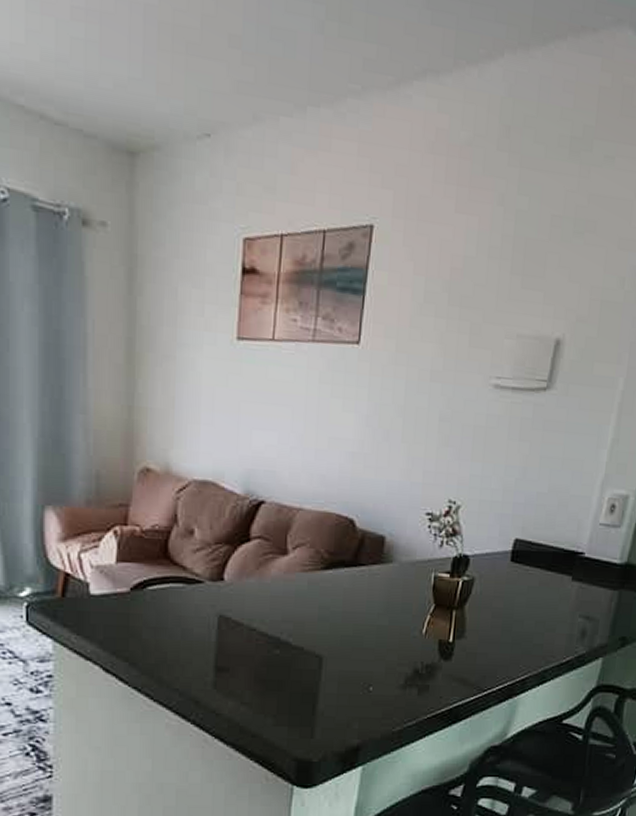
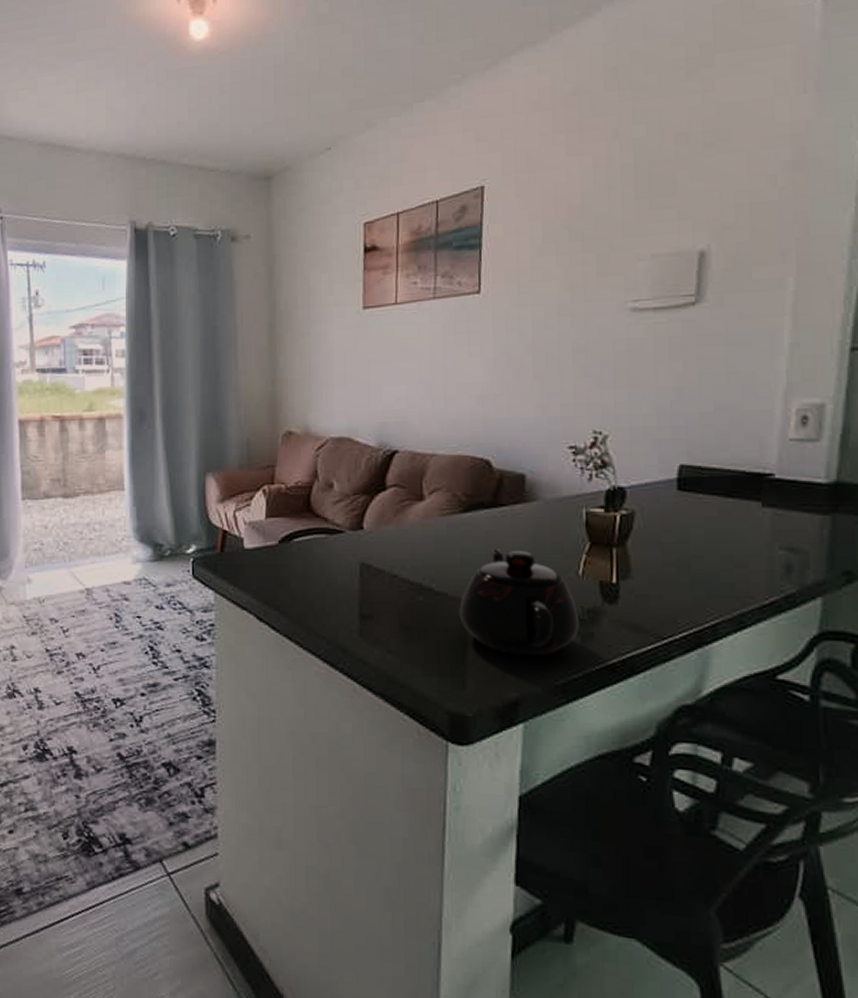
teapot: none [313,605,418,707] -> present [459,548,579,657]

